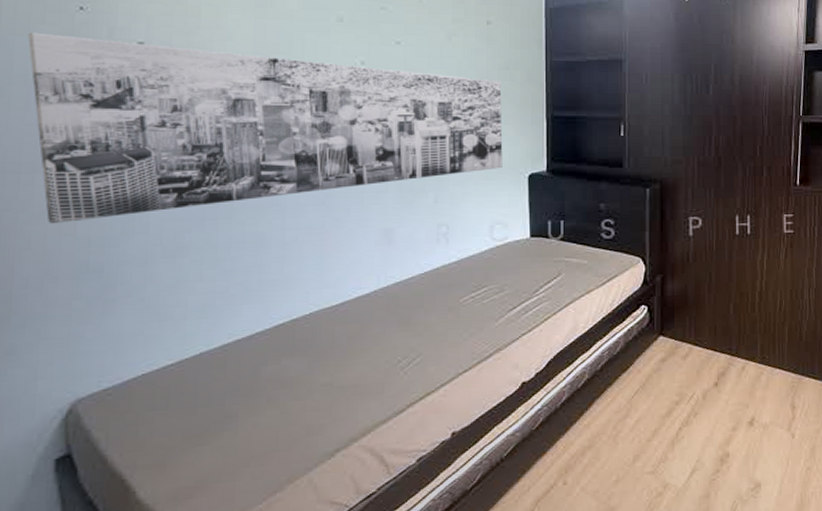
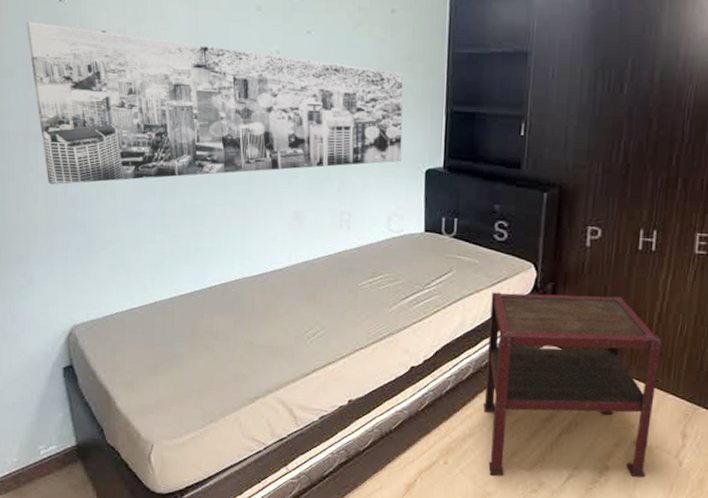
side table: none [602,280,765,487] -> present [483,292,662,478]

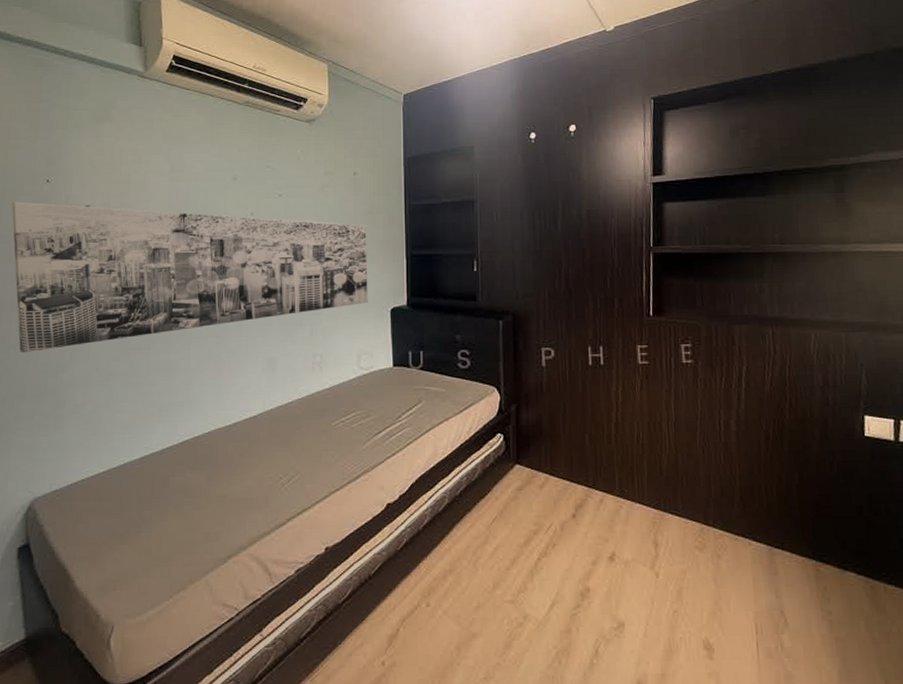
side table: present [483,292,662,478] -> none [460,410,626,613]

